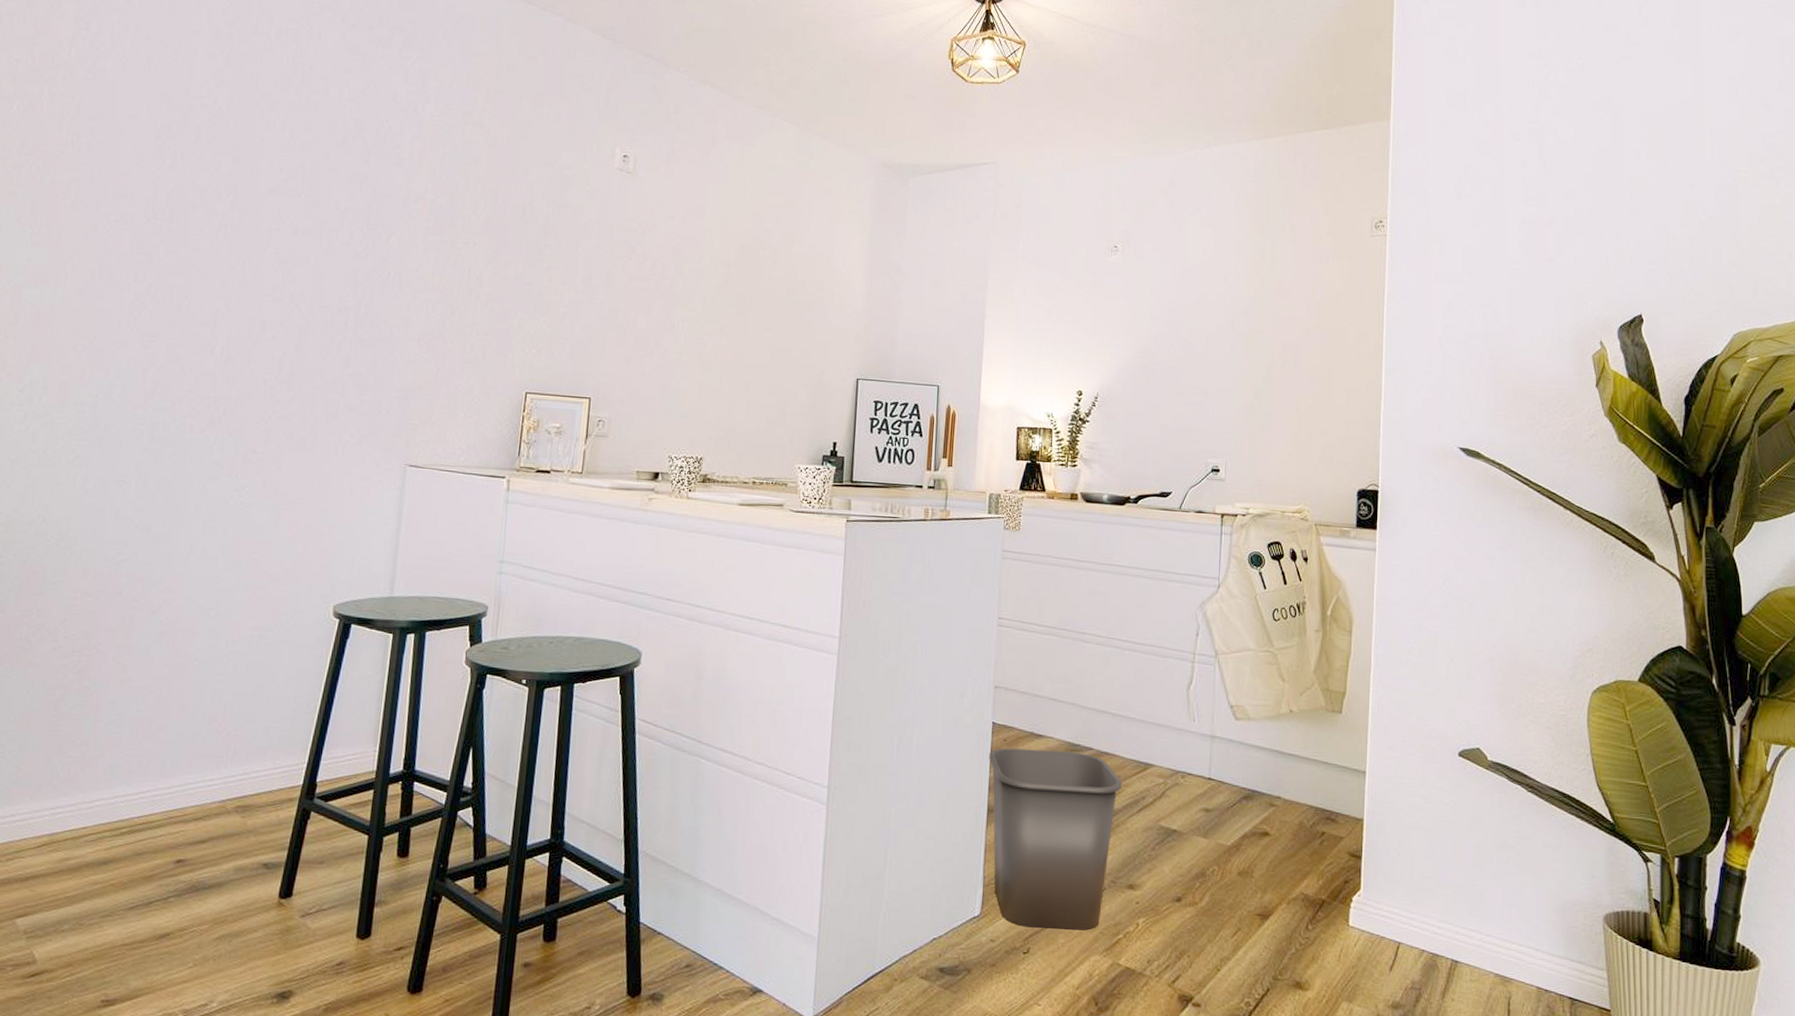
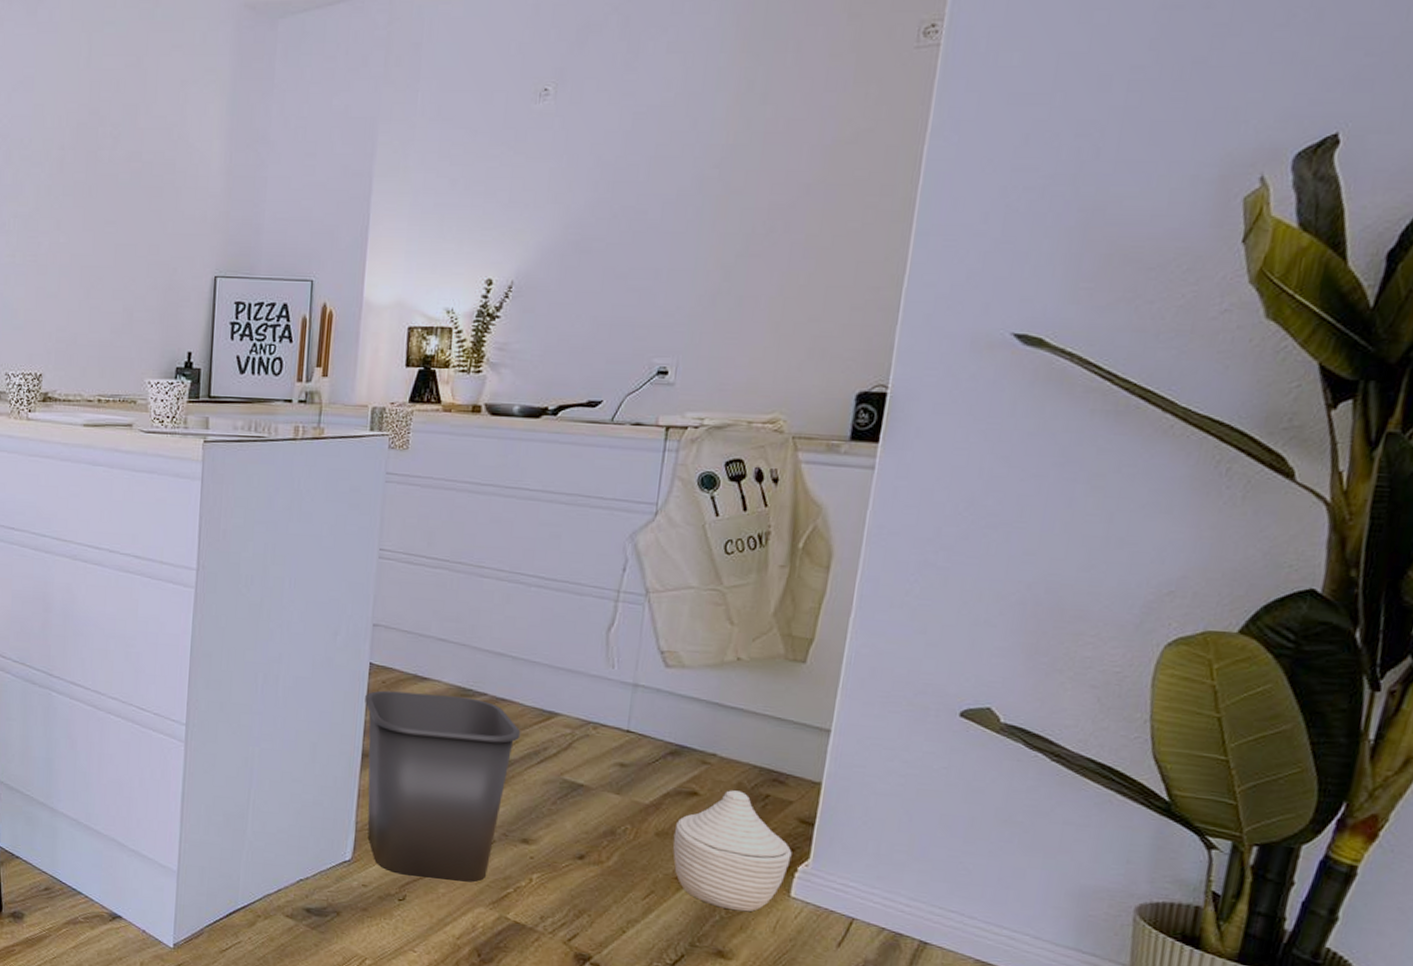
woven basket: none [1252,829,1347,943] -> present [673,790,792,912]

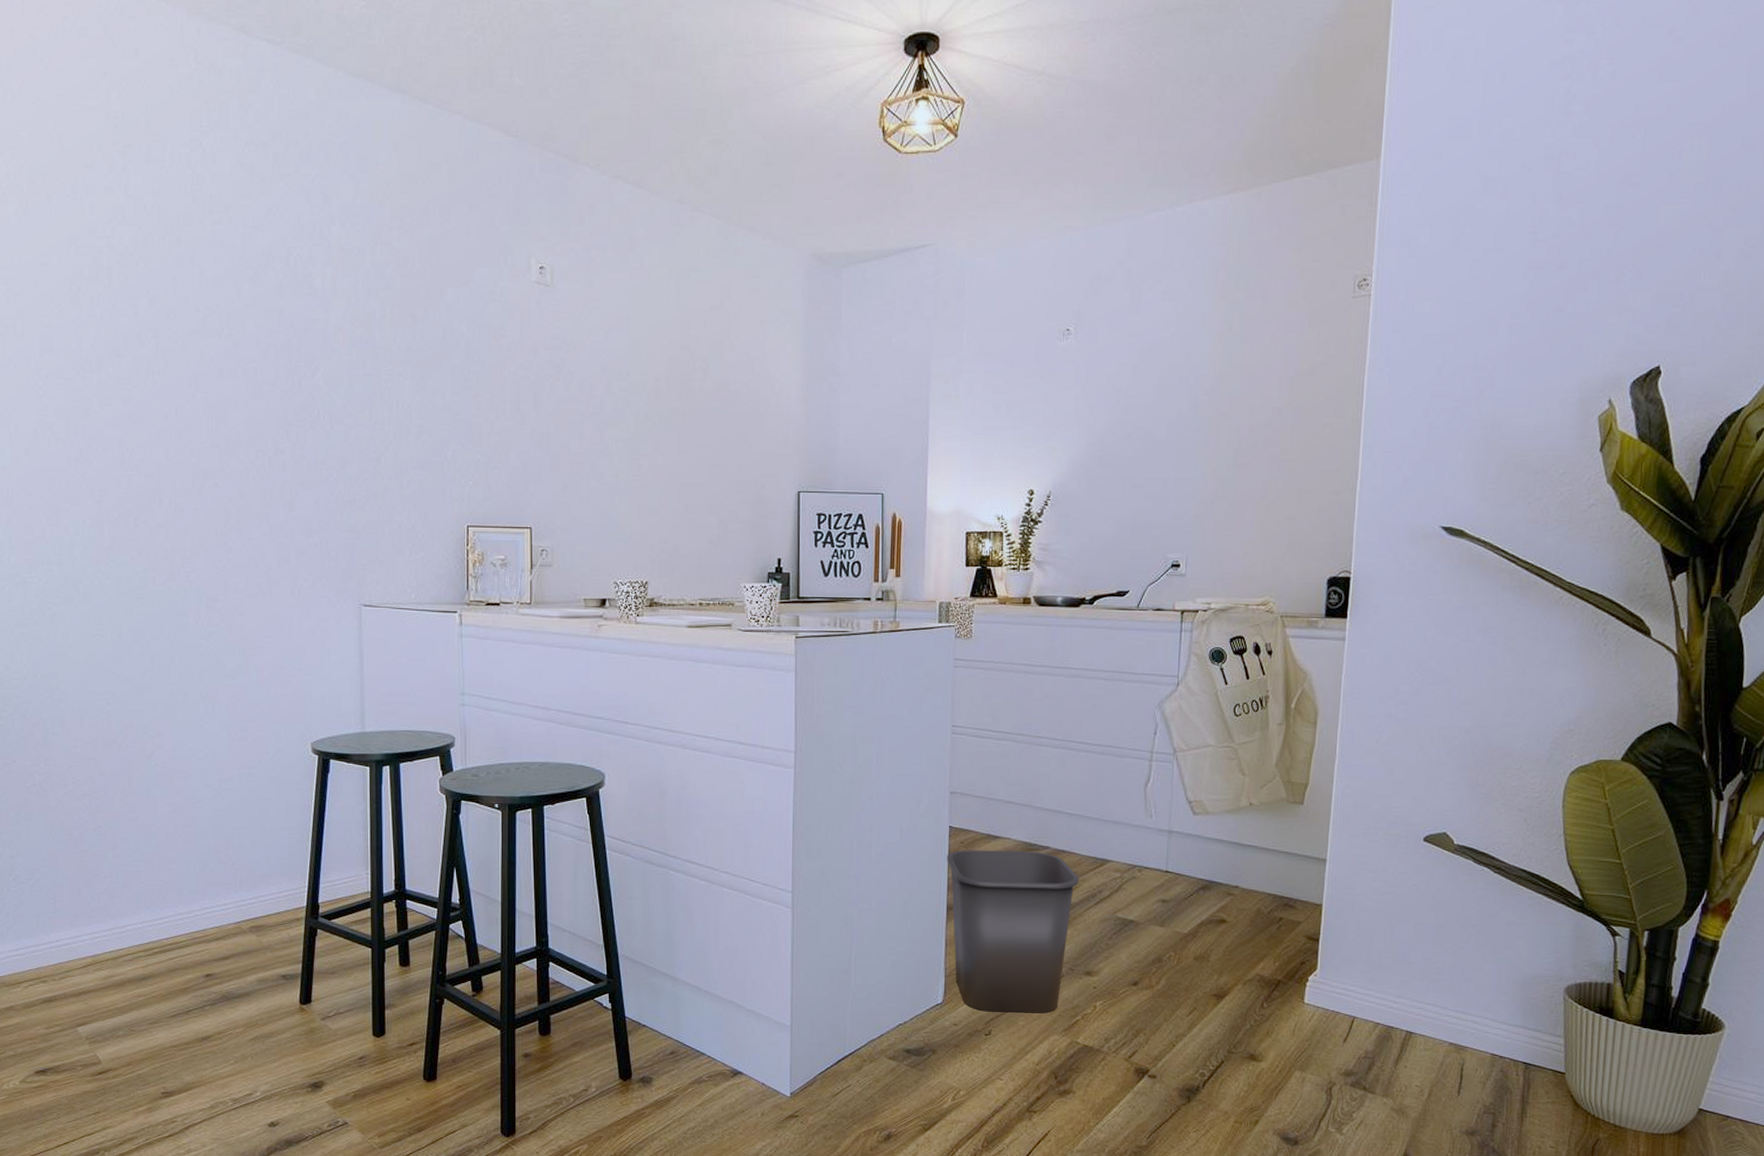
woven basket: present [673,790,792,912] -> none [1208,916,1303,1019]

